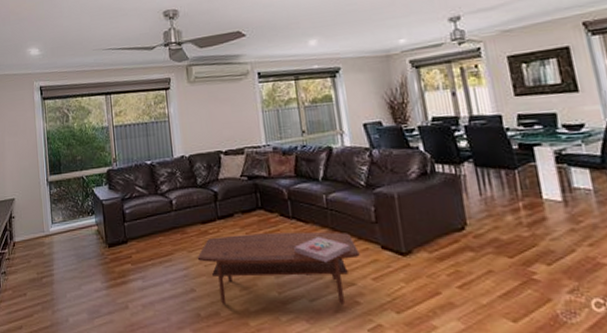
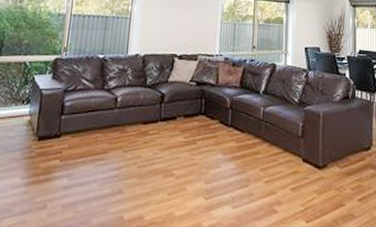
coffee table: present [197,232,360,304] -> none [131,138,284,212]
decorative box: present [294,237,351,263] -> none [227,146,277,171]

